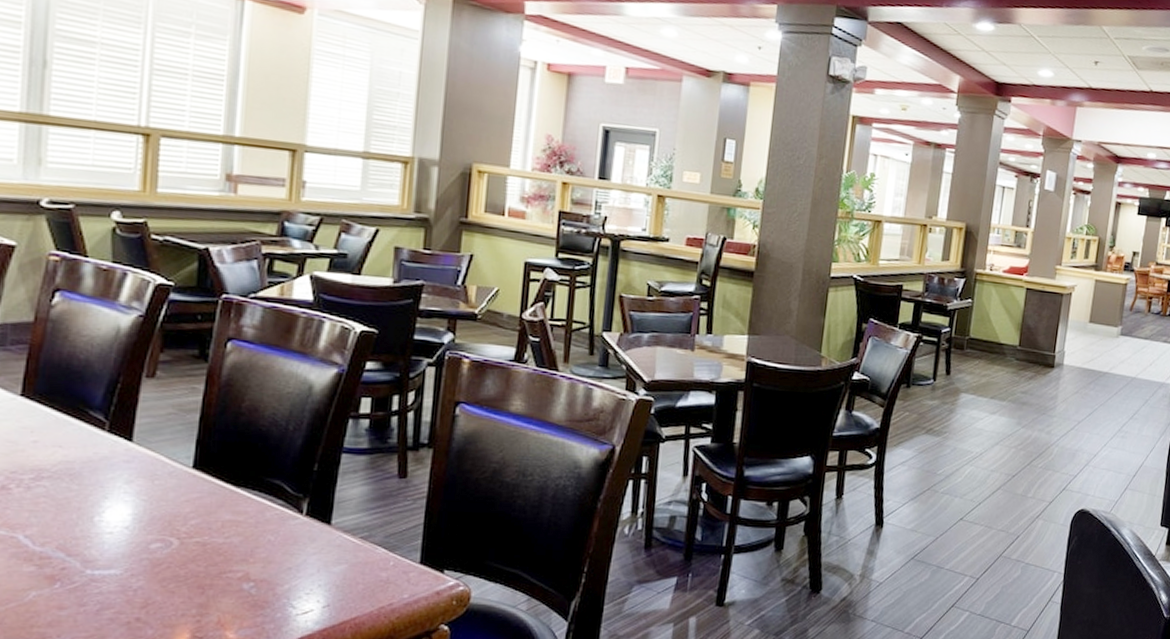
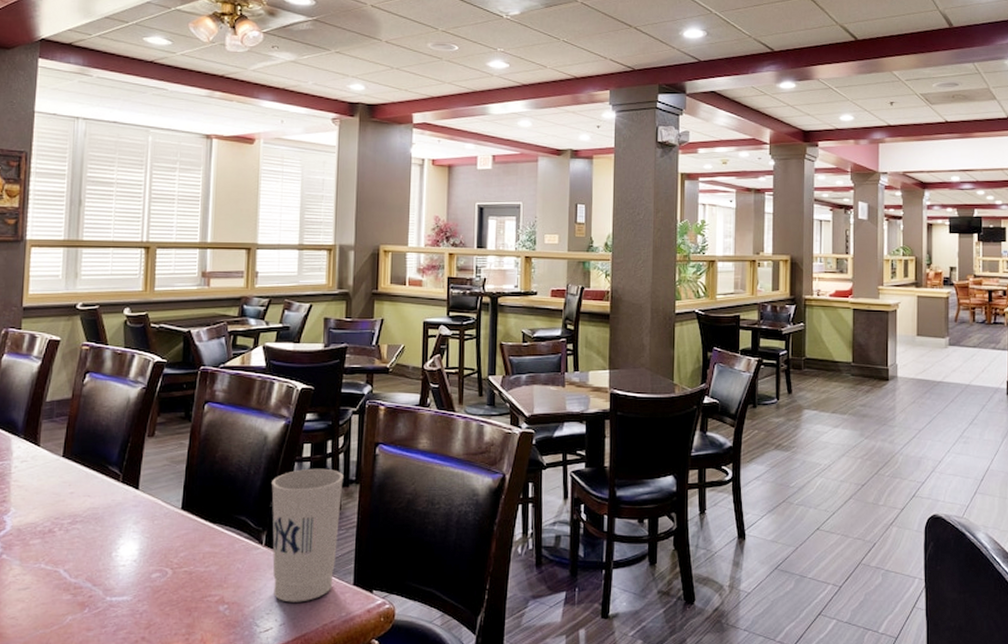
cup: none [315,427,413,582] -> present [271,468,344,602]

